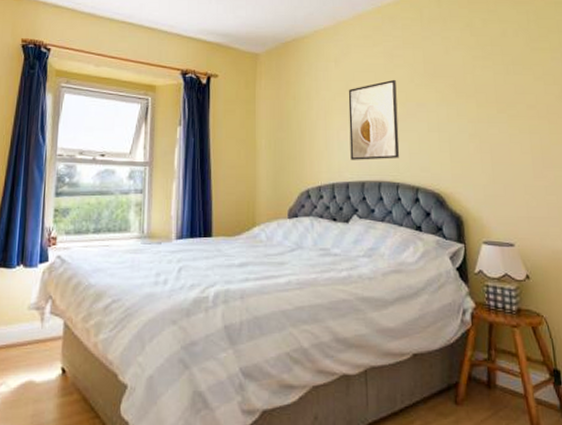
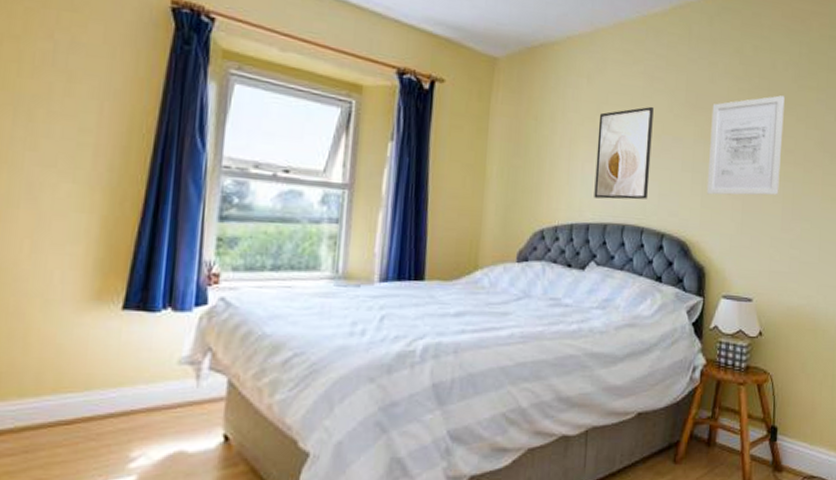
wall art: none [450,58,526,151] -> present [706,95,785,196]

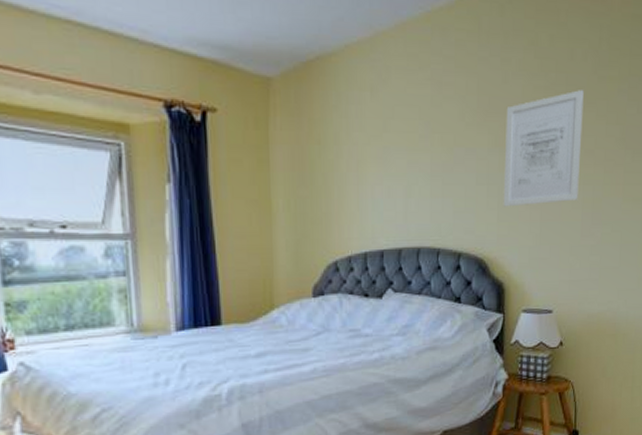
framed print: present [594,106,654,200] -> none [386,116,444,223]

